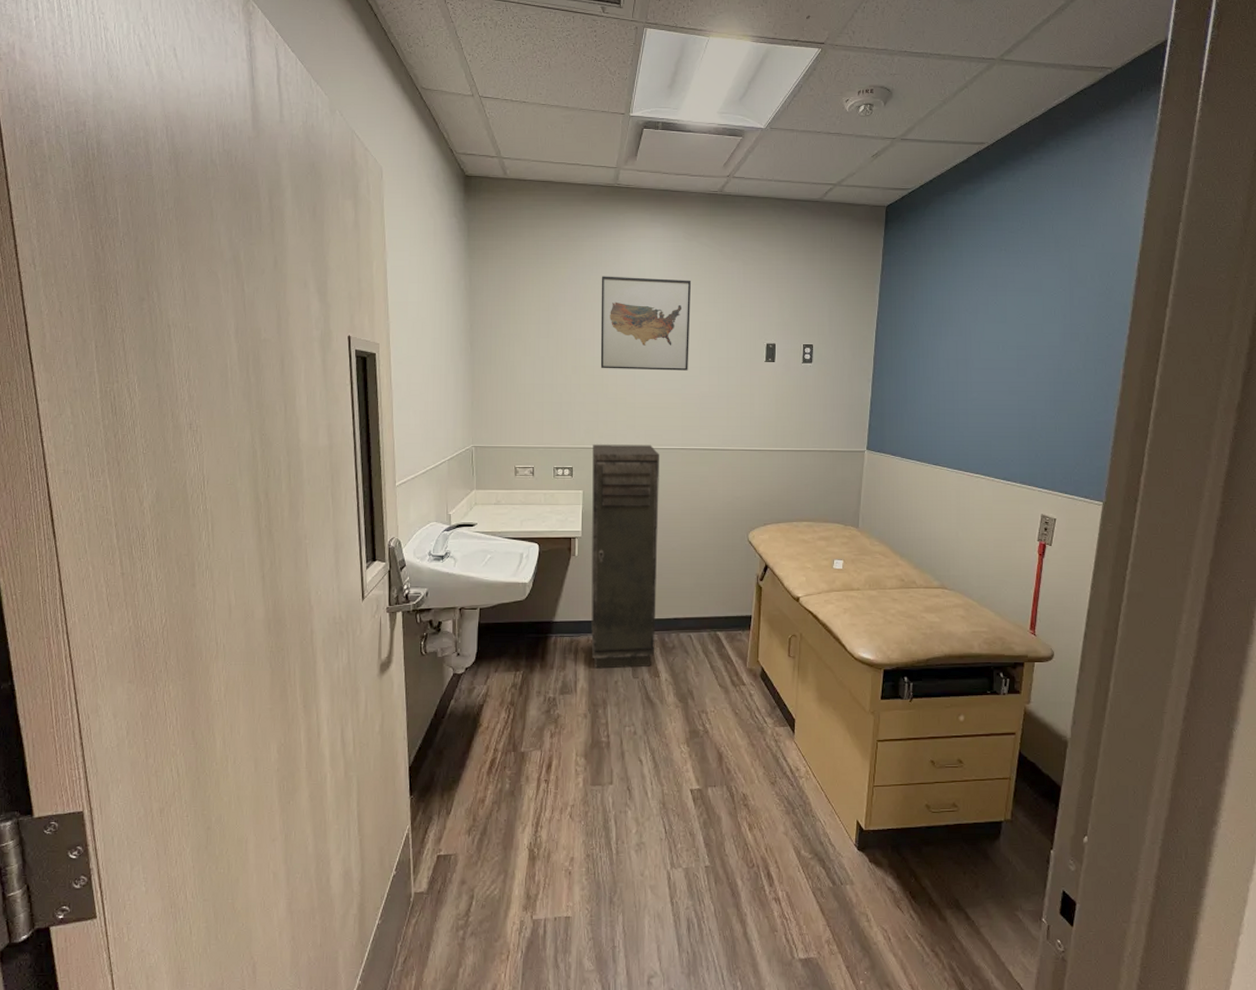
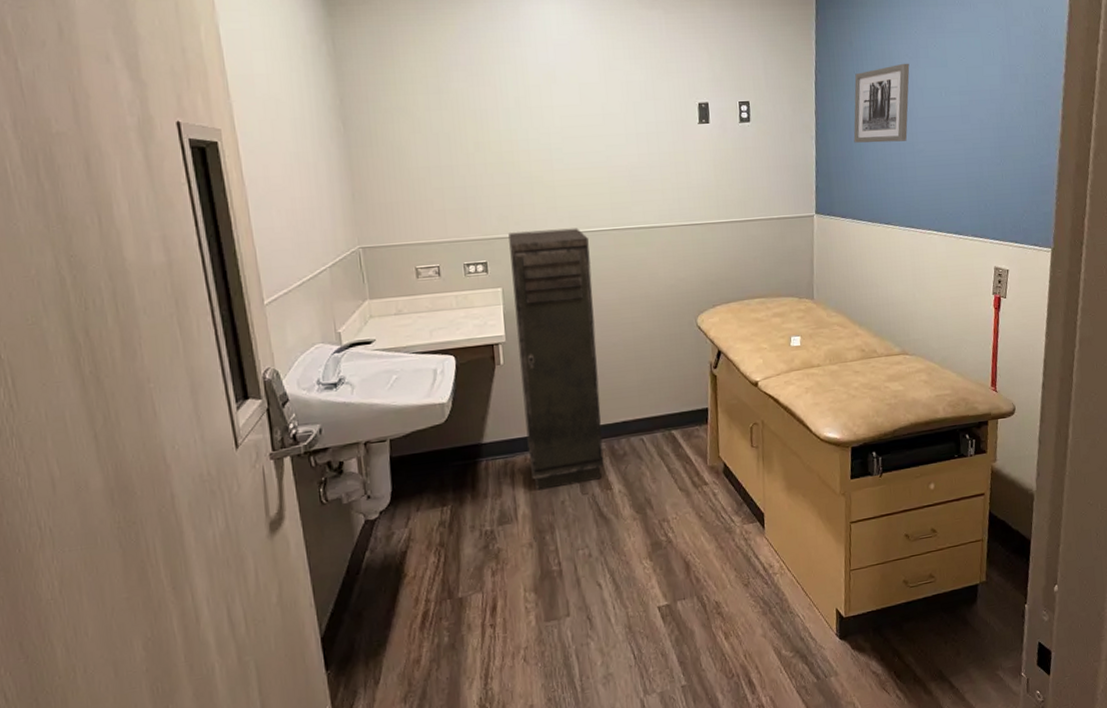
wall art: present [600,276,692,371] -> none [499,32,612,144]
wall art: none [909,317,969,389] -> present [853,63,910,143]

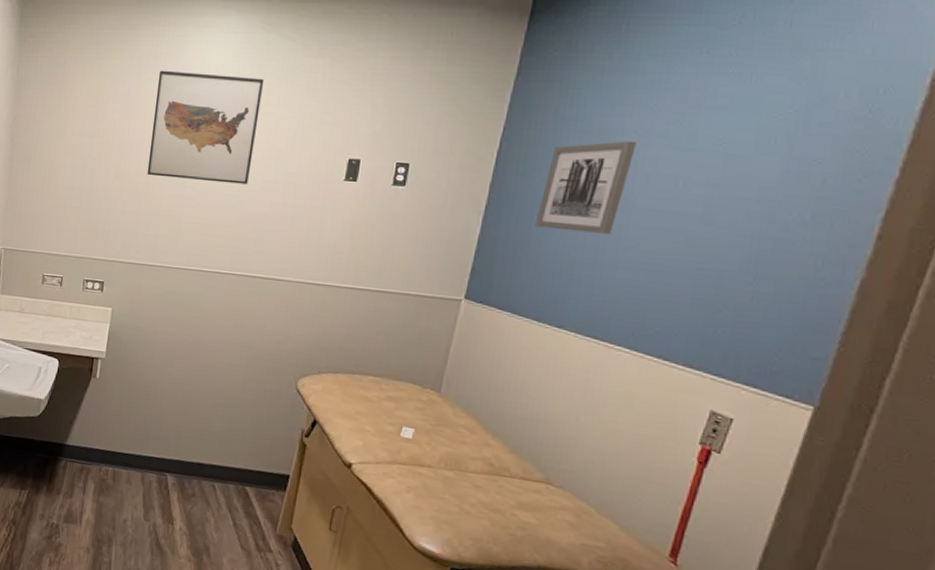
wall art: none [499,32,612,144] -> present [146,70,265,185]
storage cabinet: present [508,228,605,491] -> none [102,259,203,511]

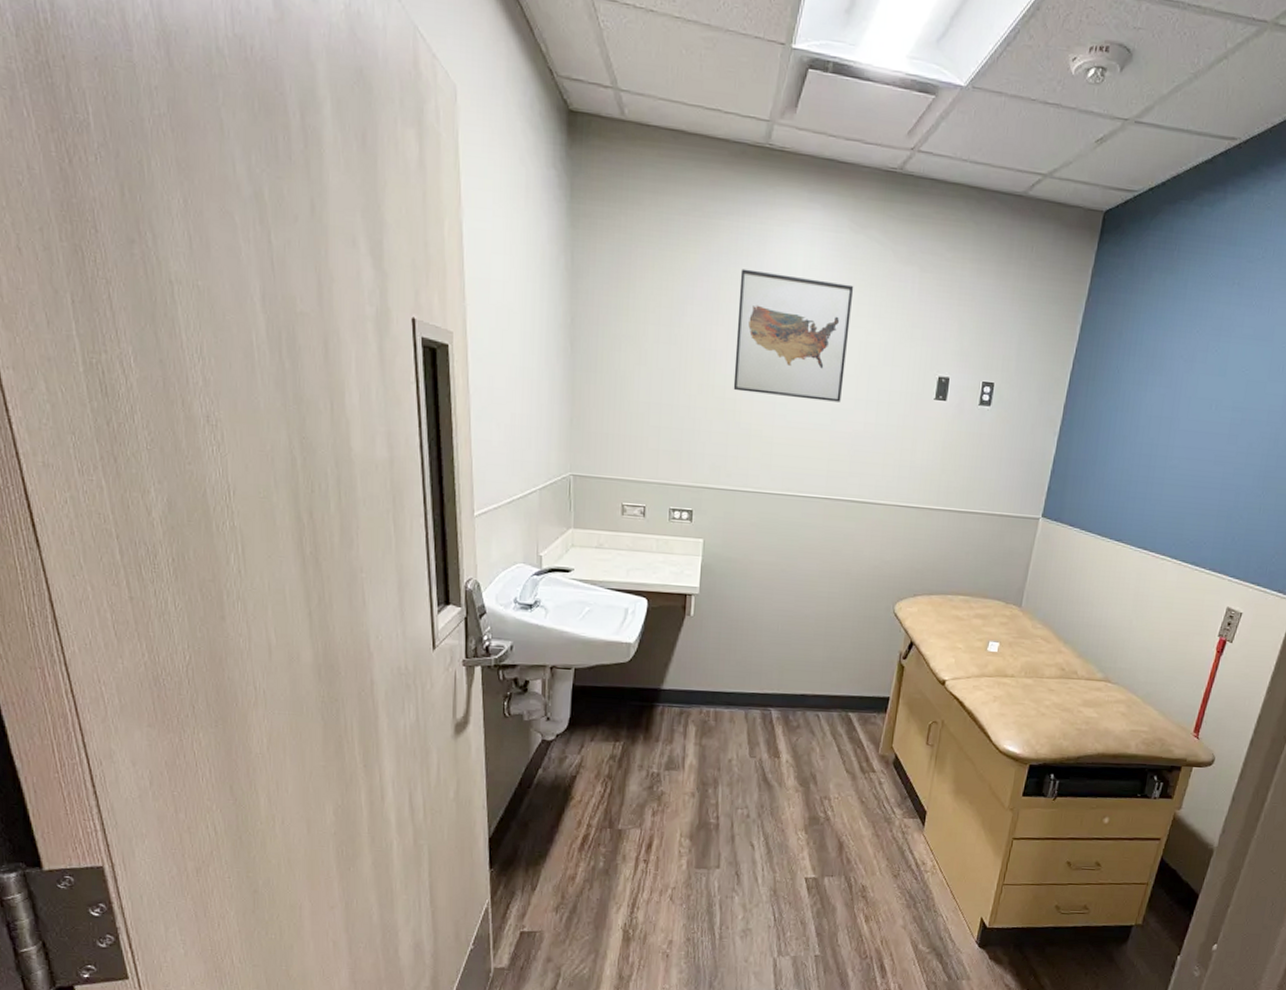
wall art: present [535,140,637,234] -> none [1100,365,1182,454]

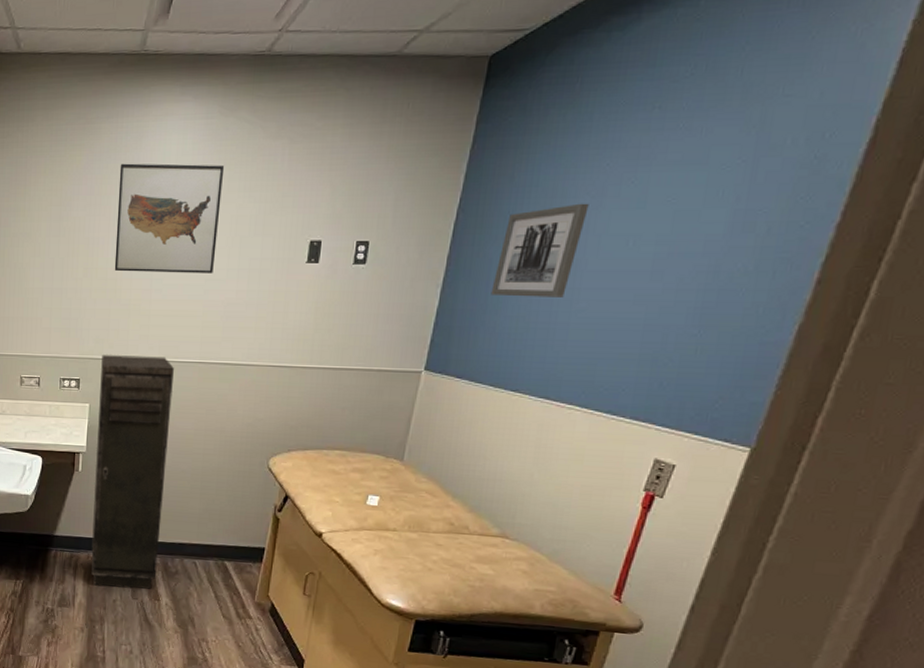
storage cabinet: none [704,484,798,746] -> present [91,355,174,589]
wall art: none [1100,365,1182,454] -> present [491,203,589,297]

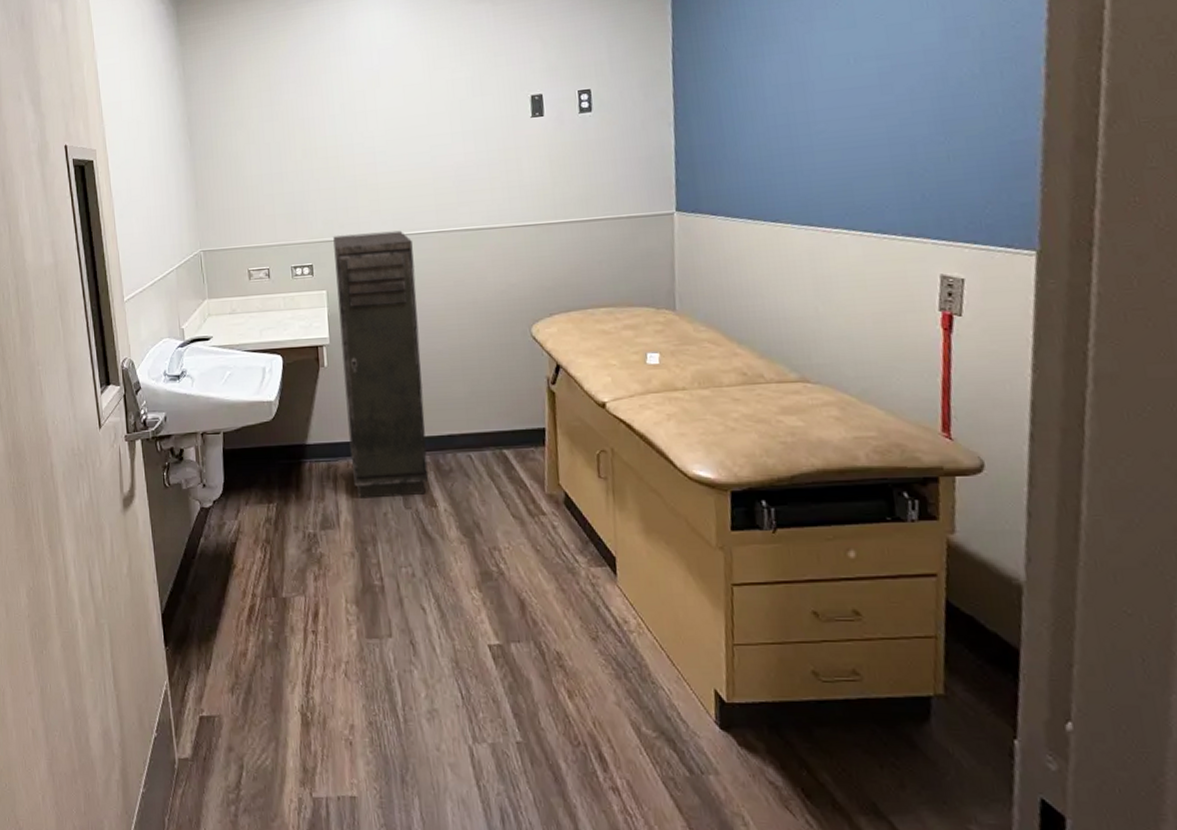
wall art: present [114,163,225,274] -> none [326,33,437,149]
wall art: present [491,203,589,297] -> none [724,28,801,127]

